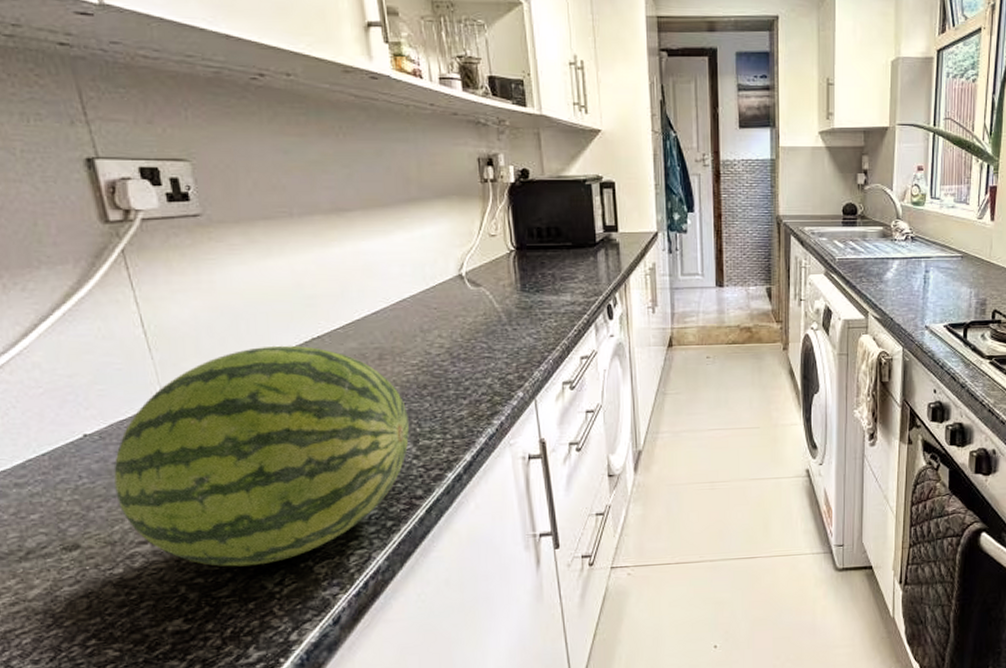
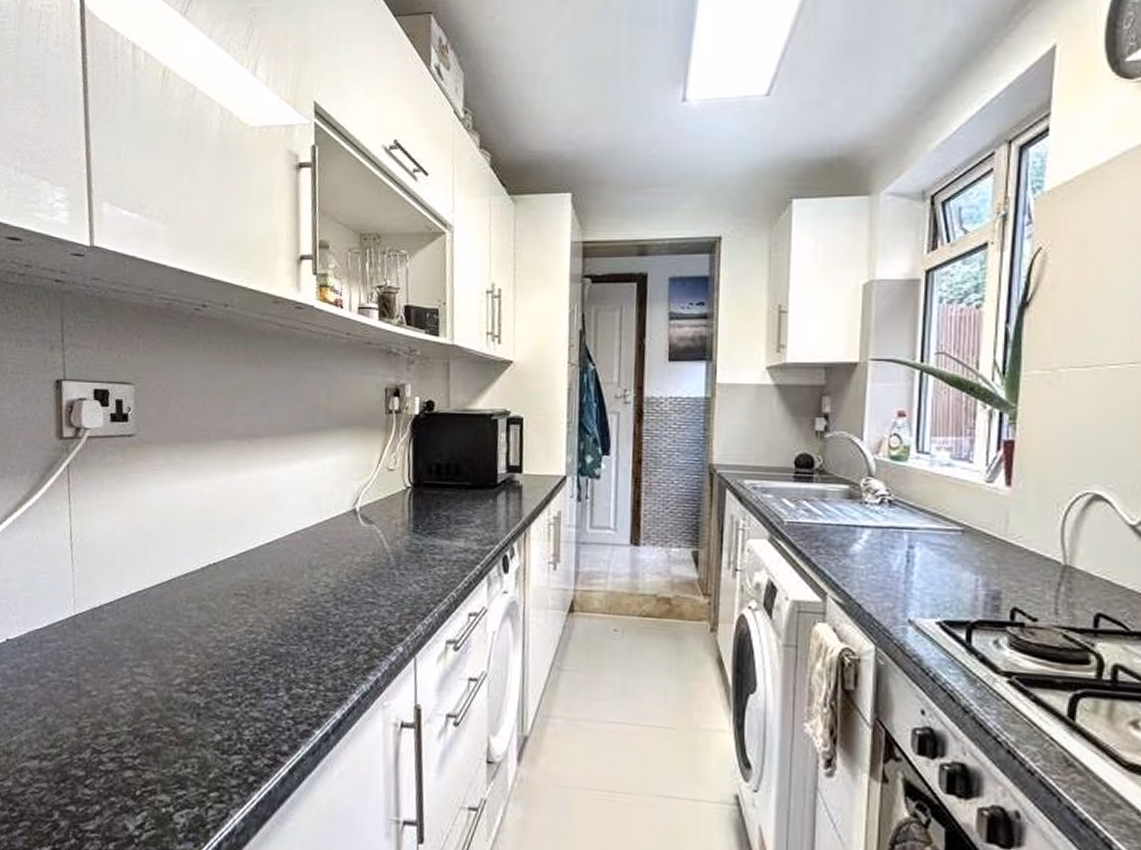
fruit: present [114,345,409,567] -> none [20,568,285,802]

